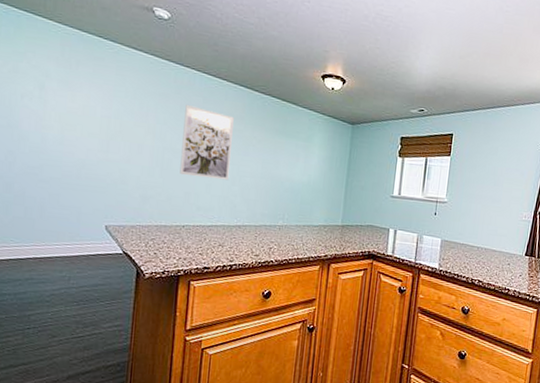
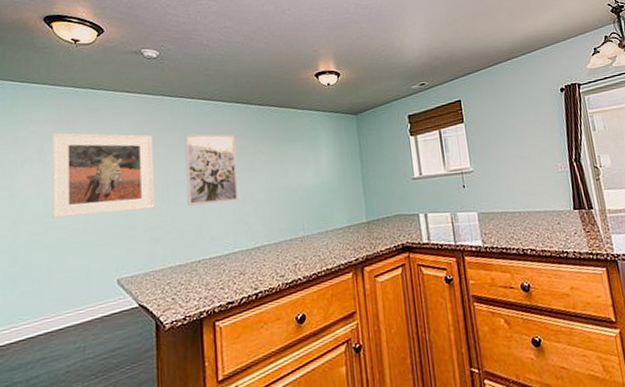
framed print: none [48,73,154,169] -> present [52,132,155,218]

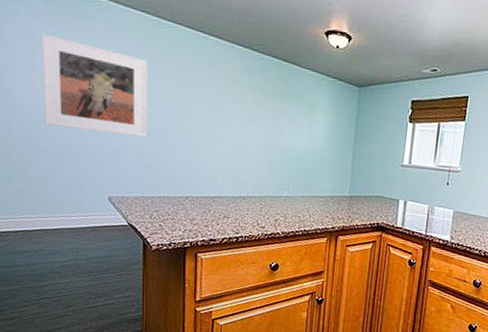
wall art: present [185,133,240,206] -> none [179,67,233,149]

